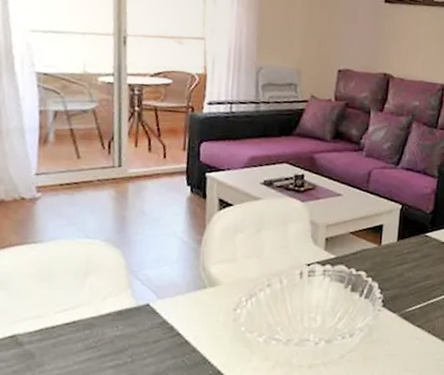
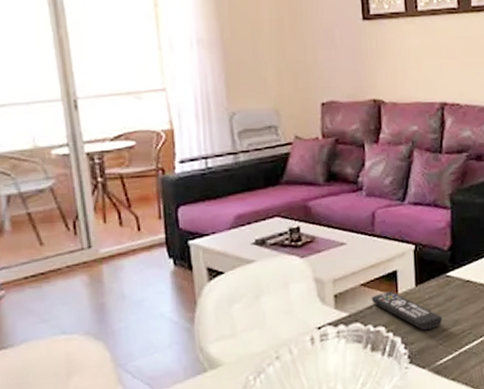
remote control: none [357,242,417,281] -> present [371,292,443,331]

